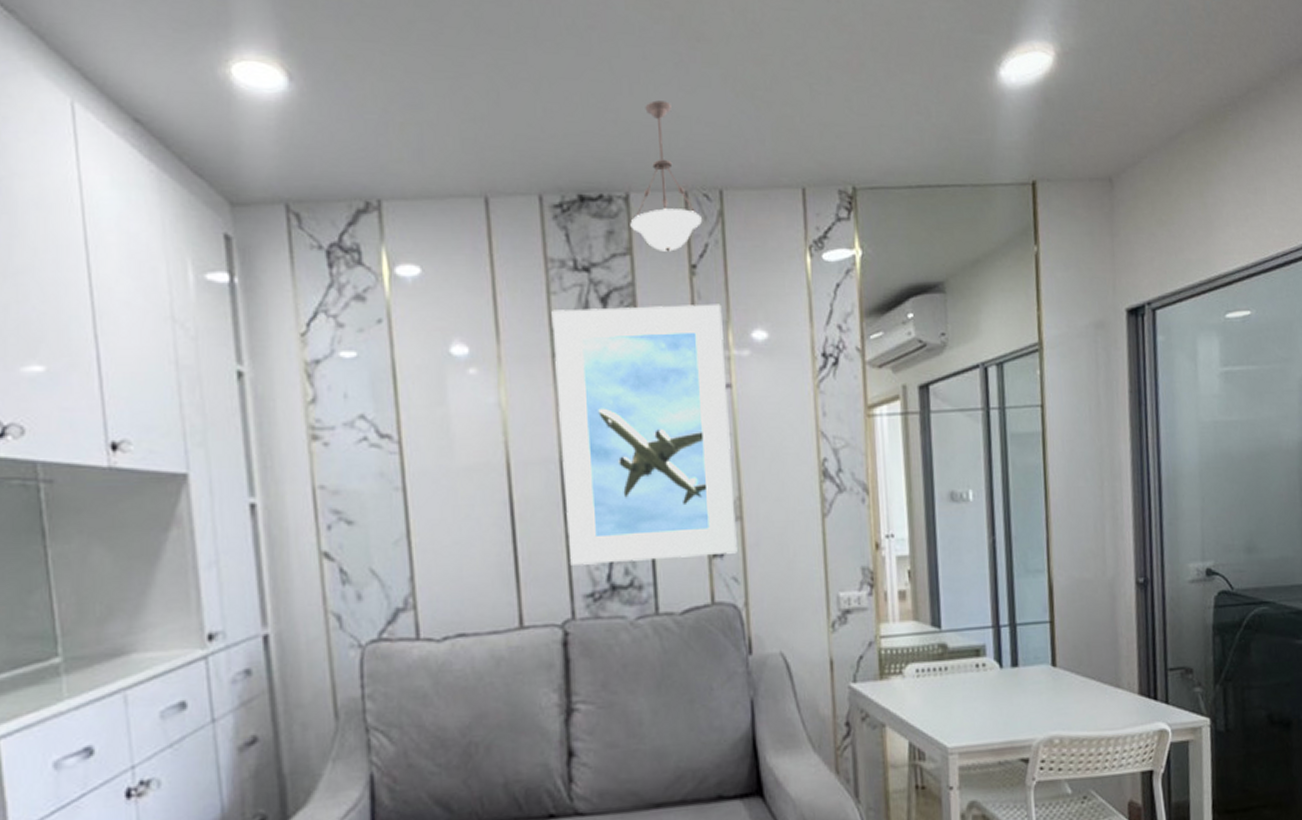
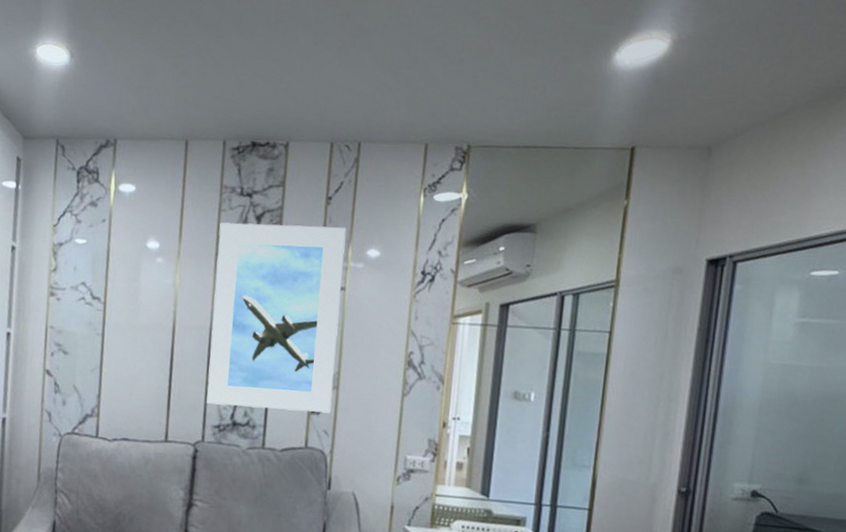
pendant light: present [630,100,702,252] -> none [286,75,341,186]

